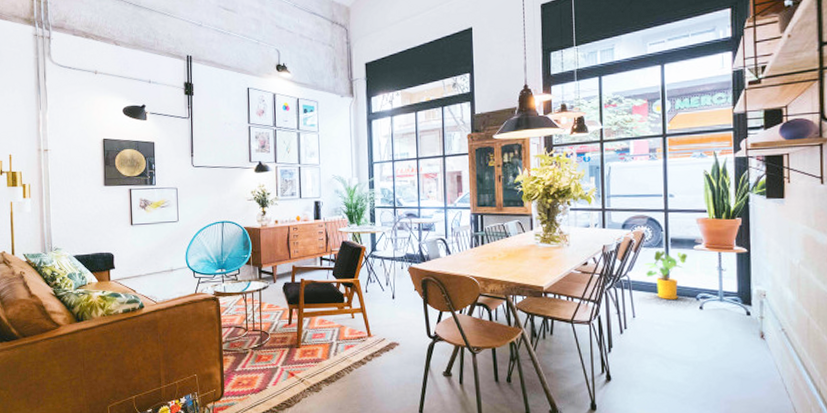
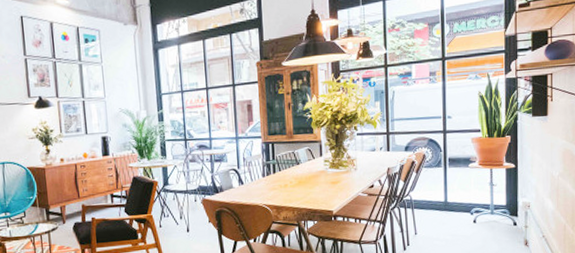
house plant: present [644,250,687,299] -> none [425,170,463,216]

